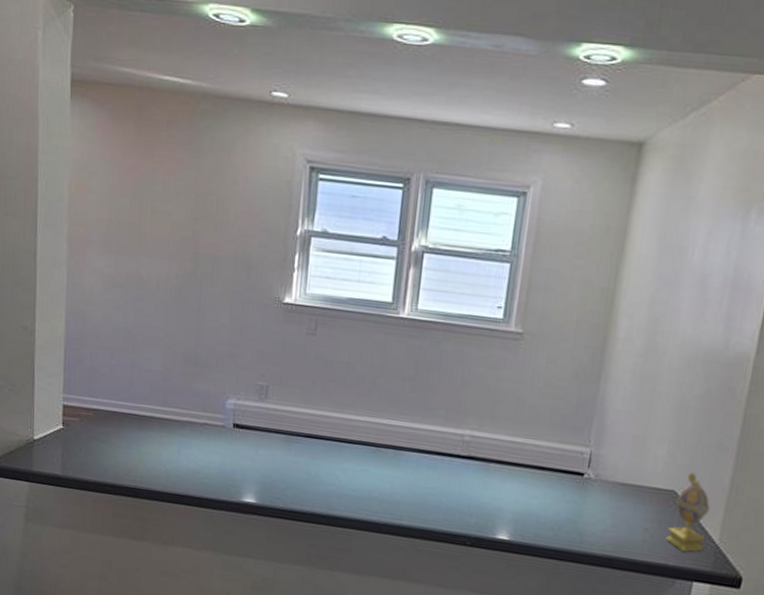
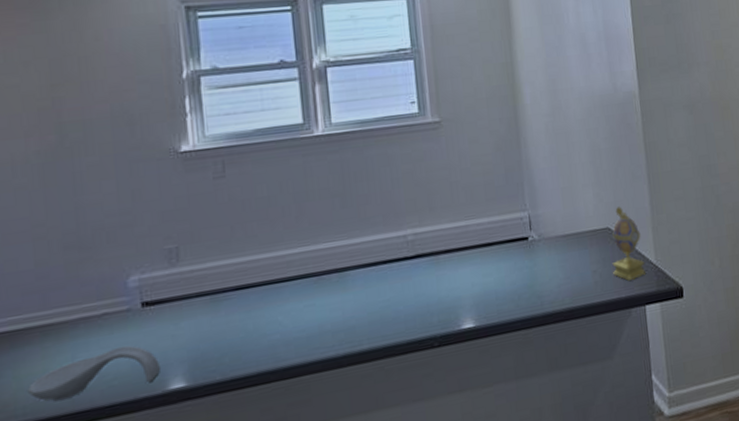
spoon rest: none [145,453,240,491] -> present [28,345,162,401]

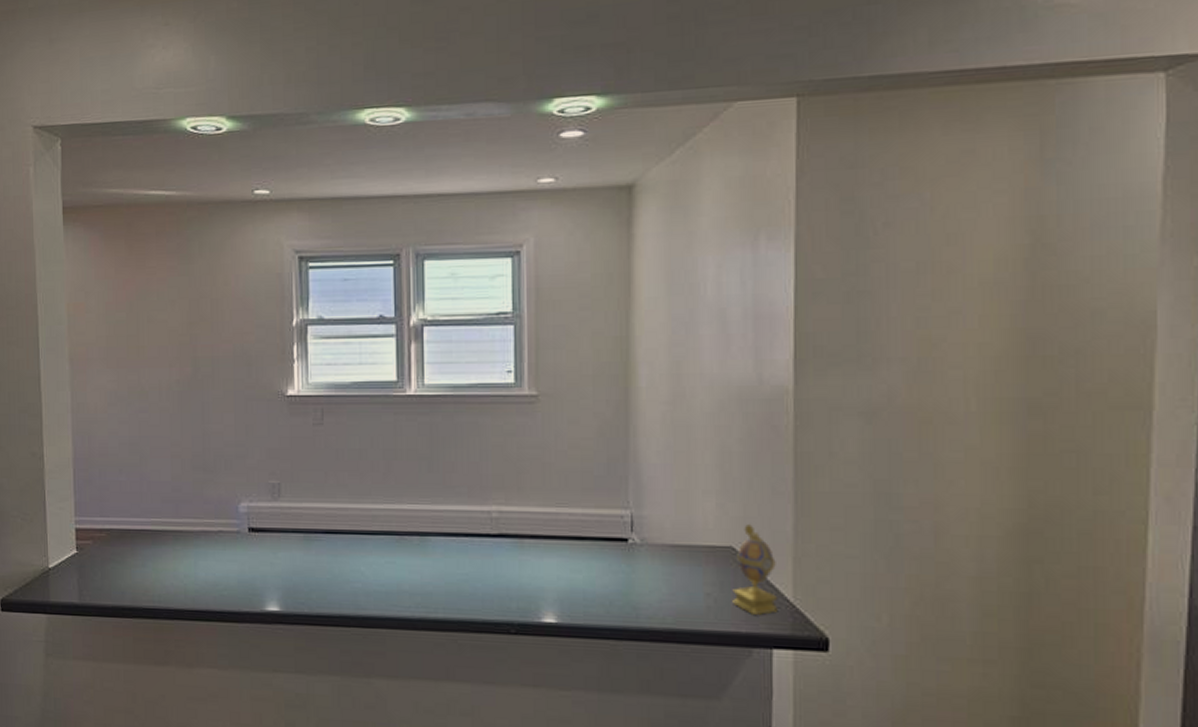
spoon rest: present [28,345,162,401] -> none [163,562,261,601]

